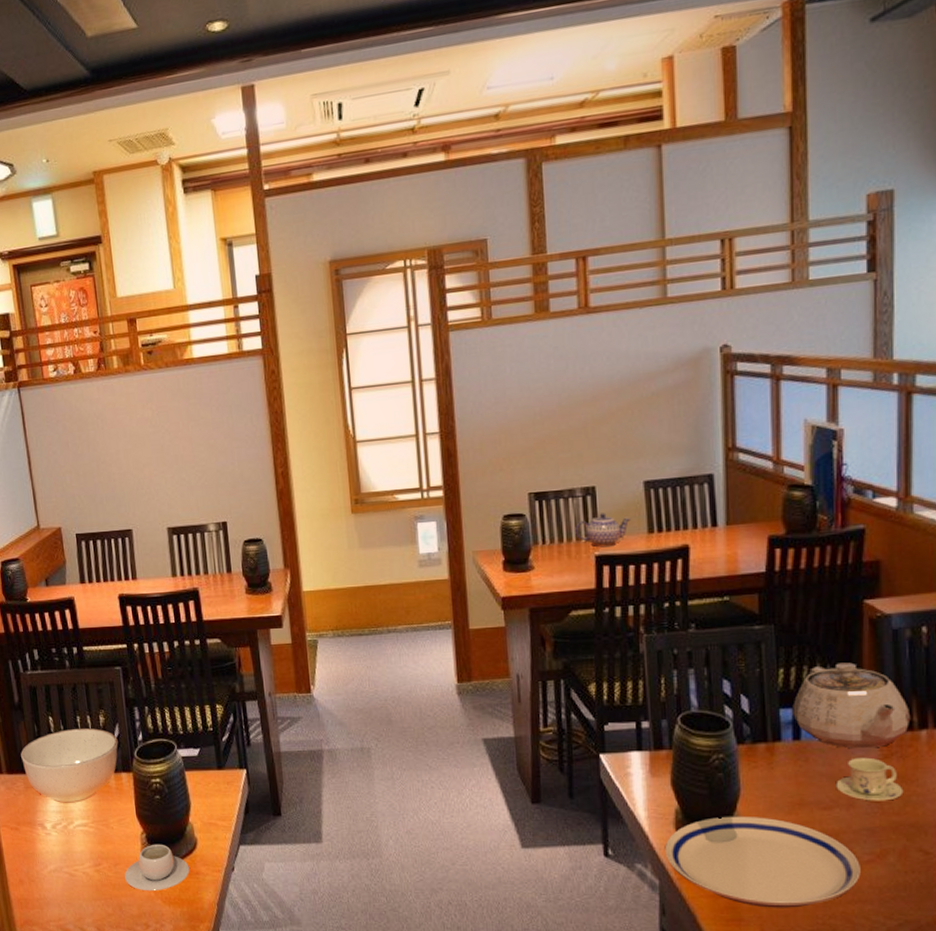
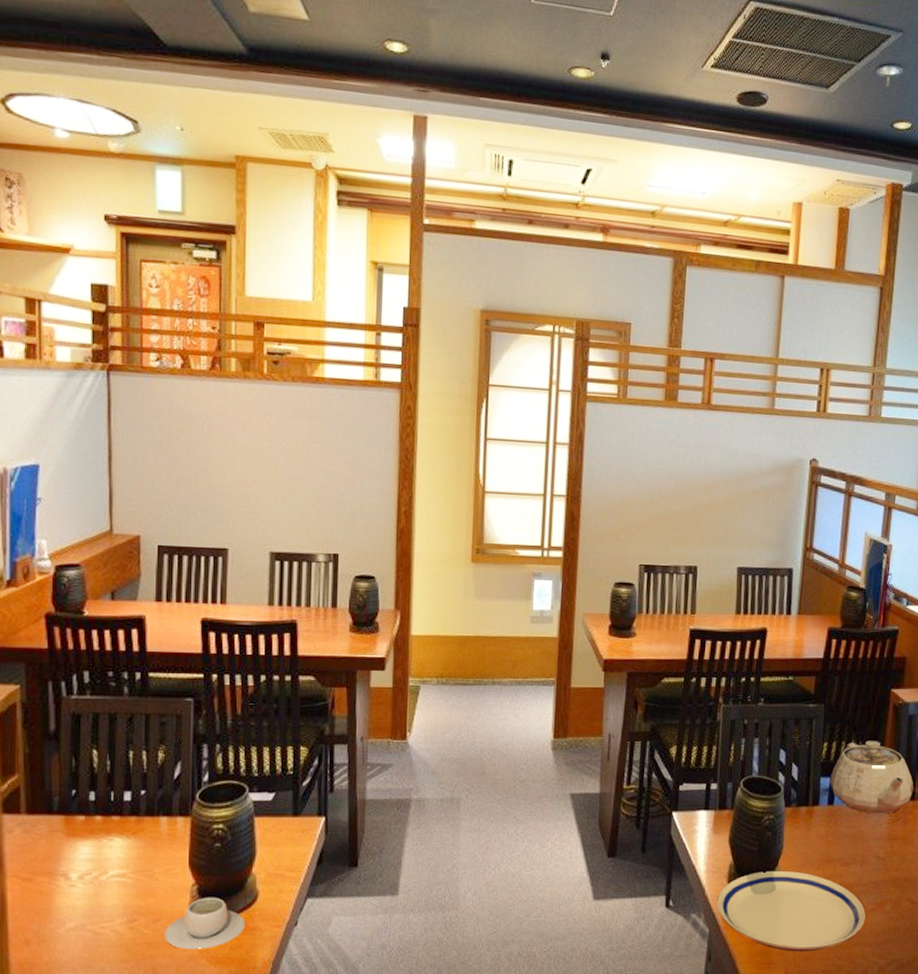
bowl: present [21,728,118,803] -> none [49,764,178,850]
teapot: present [575,513,632,547] -> none [675,591,724,623]
cup and saucer: present [835,757,904,801] -> none [855,821,903,859]

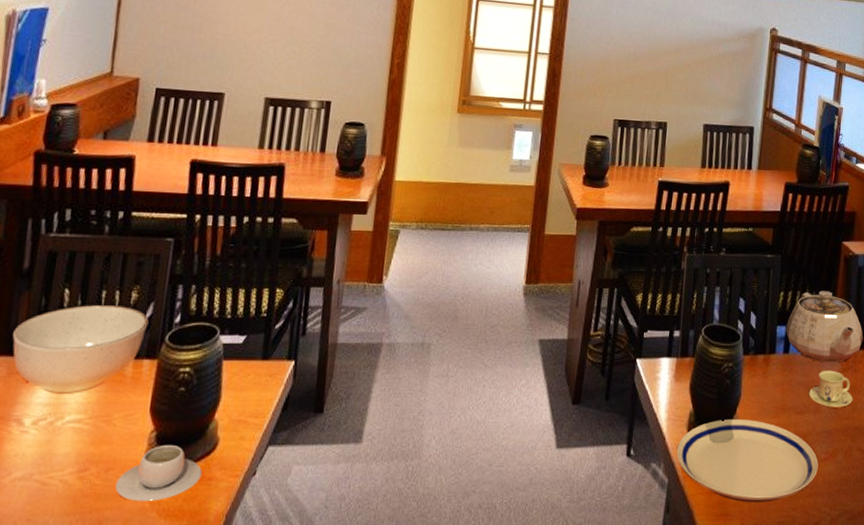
bowl: none [49,764,178,850] -> present [12,304,149,394]
cup and saucer: none [855,821,903,859] -> present [808,370,853,407]

